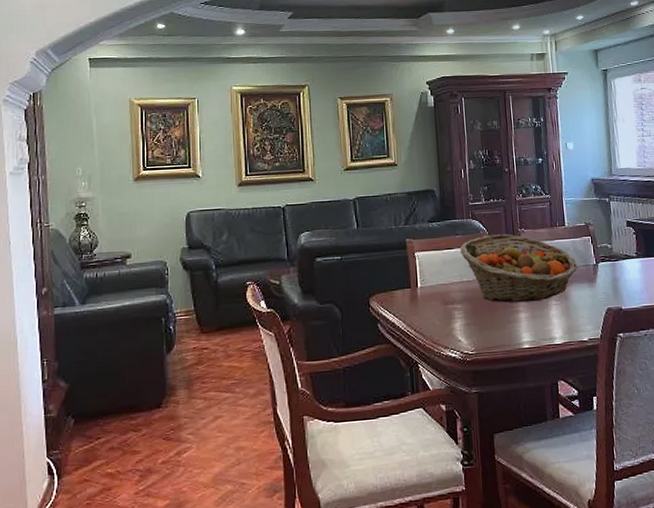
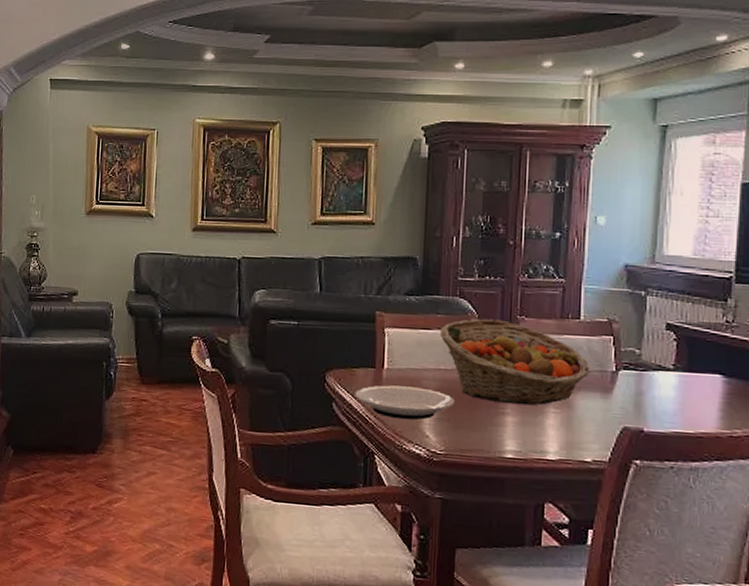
plate: none [396,299,478,330] -> present [355,385,454,420]

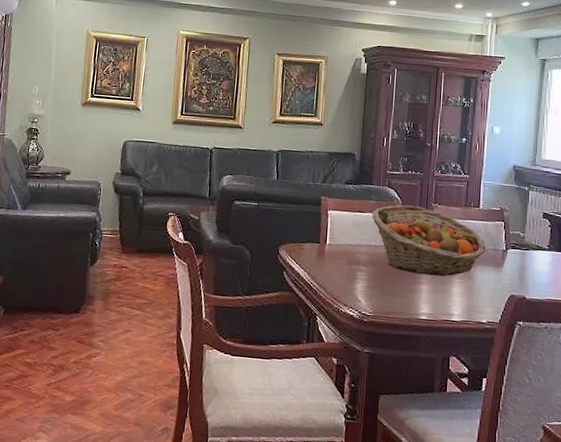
plate: present [355,385,454,420] -> none [302,258,382,287]

